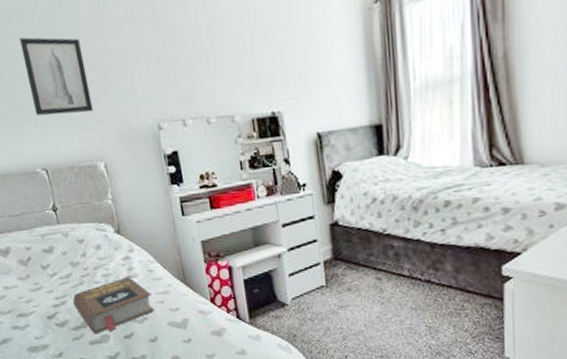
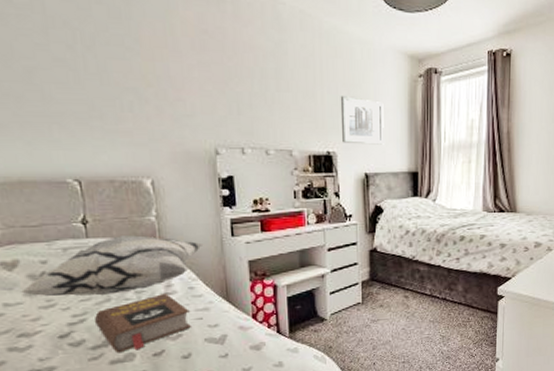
decorative pillow: none [14,220,156,280] -> present [19,235,202,296]
wall art: present [19,37,94,116] -> none [63,44,145,129]
wall art: none [280,42,337,100] -> present [340,96,384,145]

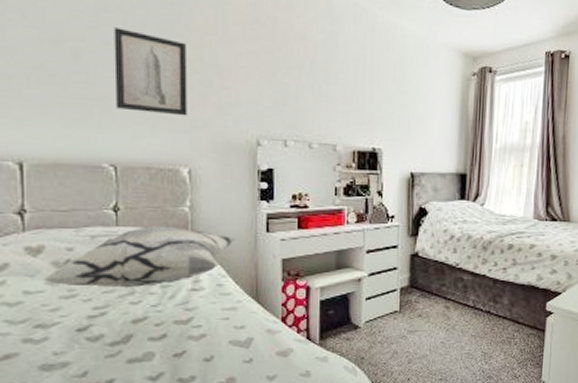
wall art: none [63,44,145,129] -> present [114,27,188,116]
book: present [94,294,191,353] -> none [115,290,216,352]
wall art: present [340,96,384,145] -> none [388,91,434,144]

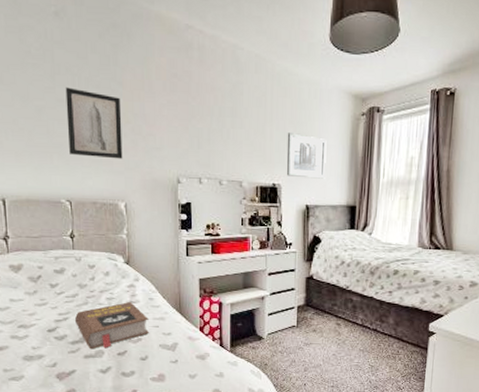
decorative pillow: present [42,226,235,288] -> none [22,249,162,299]
book: none [115,290,216,352] -> present [74,302,149,350]
wall art: none [388,91,434,144] -> present [286,133,327,179]

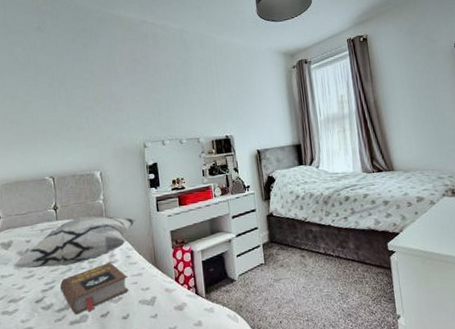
decorative pillow: none [22,249,162,299] -> present [12,216,136,269]
wall art: present [65,87,123,159] -> none [47,82,96,137]
wall art: present [286,133,327,179] -> none [232,91,270,128]

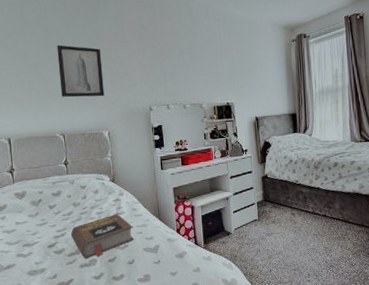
decorative pillow: present [12,216,136,269] -> none [26,172,141,217]
wall art: none [47,82,96,137] -> present [57,45,105,98]

